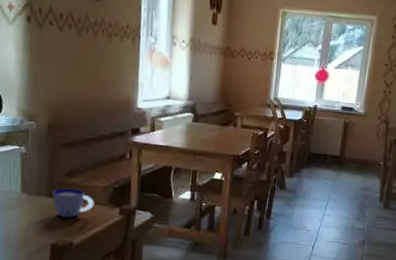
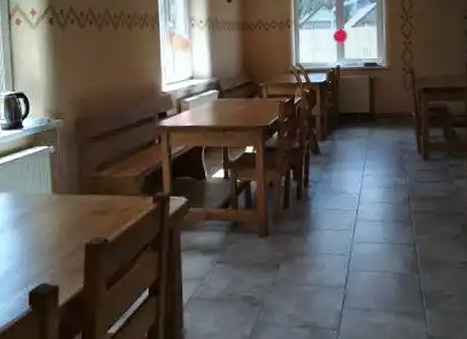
cup: present [52,188,94,218] -> none [83,182,127,214]

